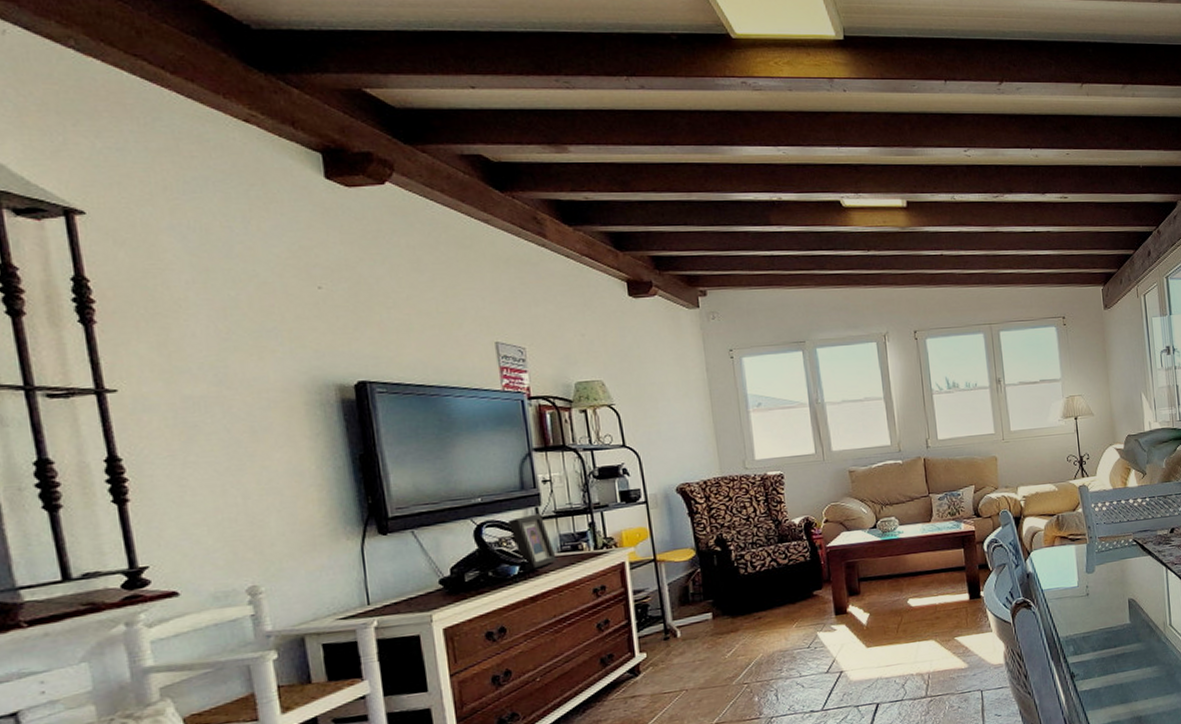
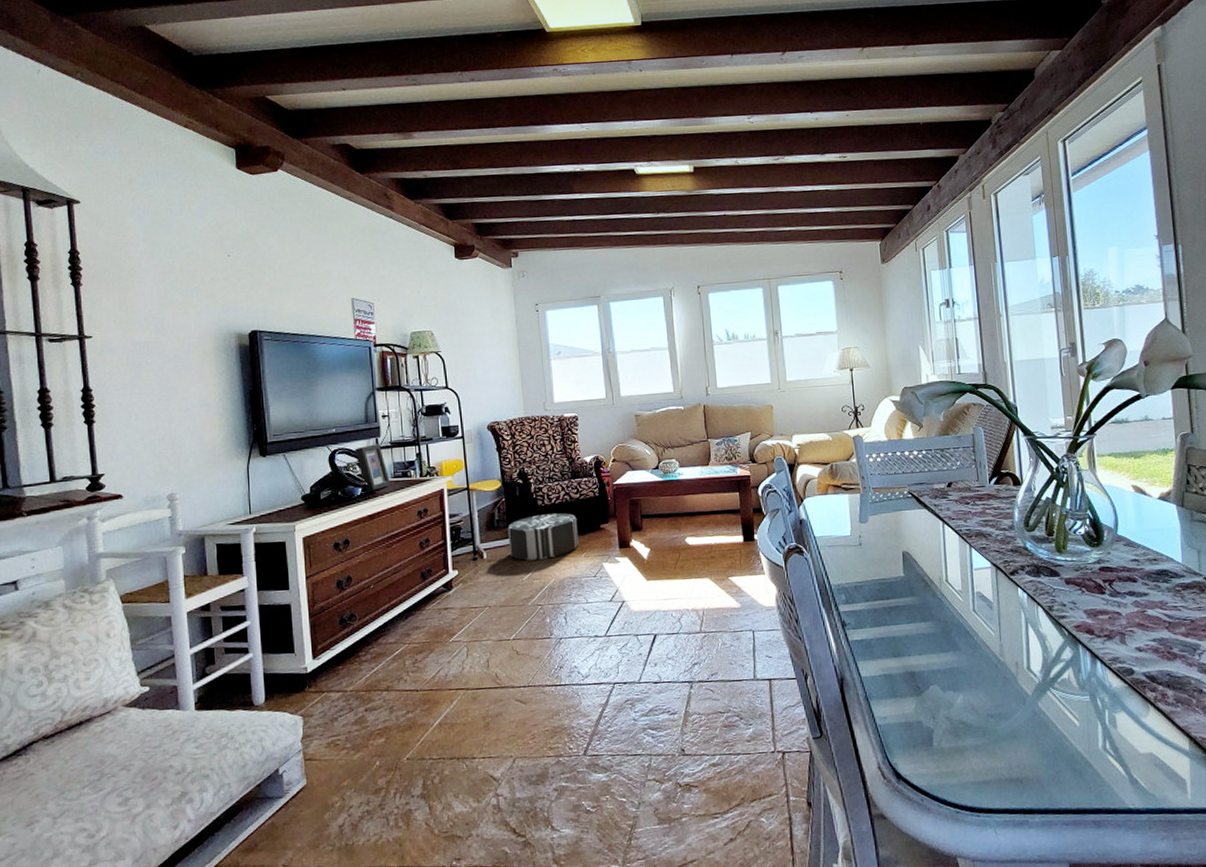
pouf: none [705,581,789,637] -> present [508,513,579,561]

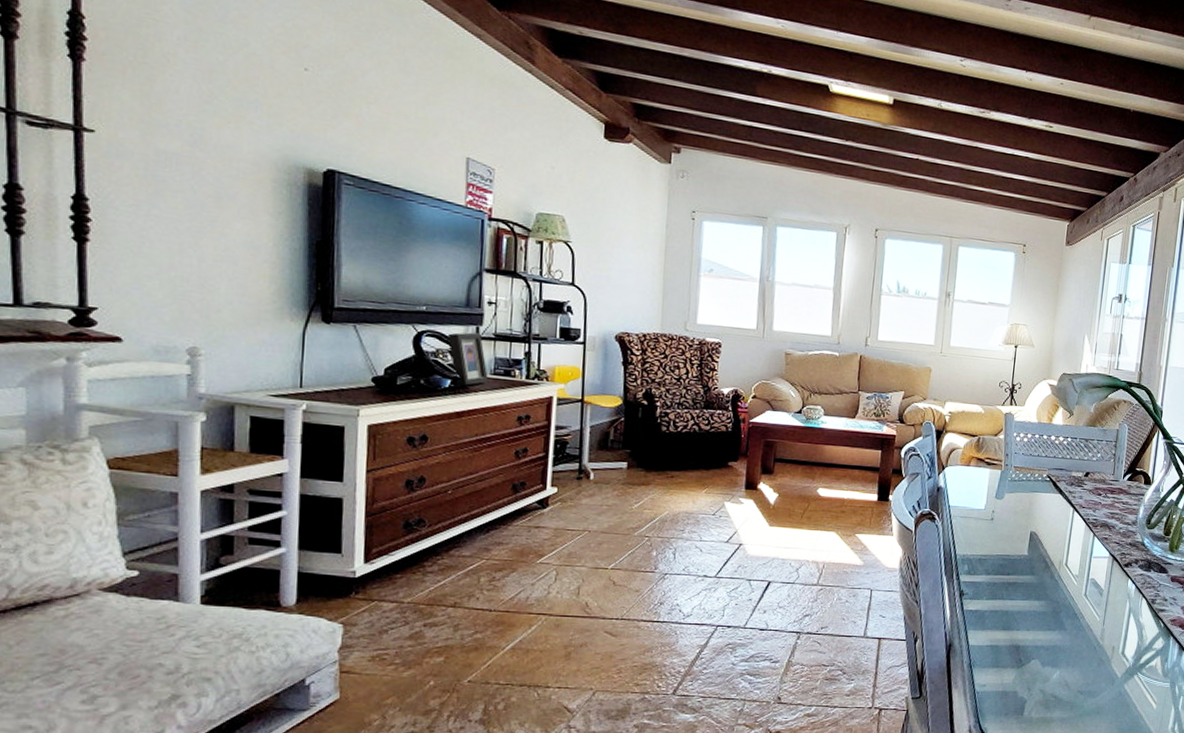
pouf: present [508,513,579,561] -> none [620,441,704,490]

